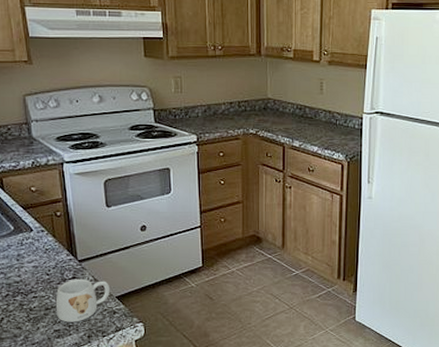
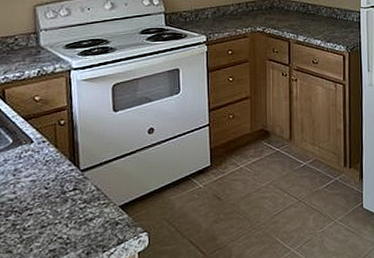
mug: present [55,278,111,323] -> none [52,189,114,240]

